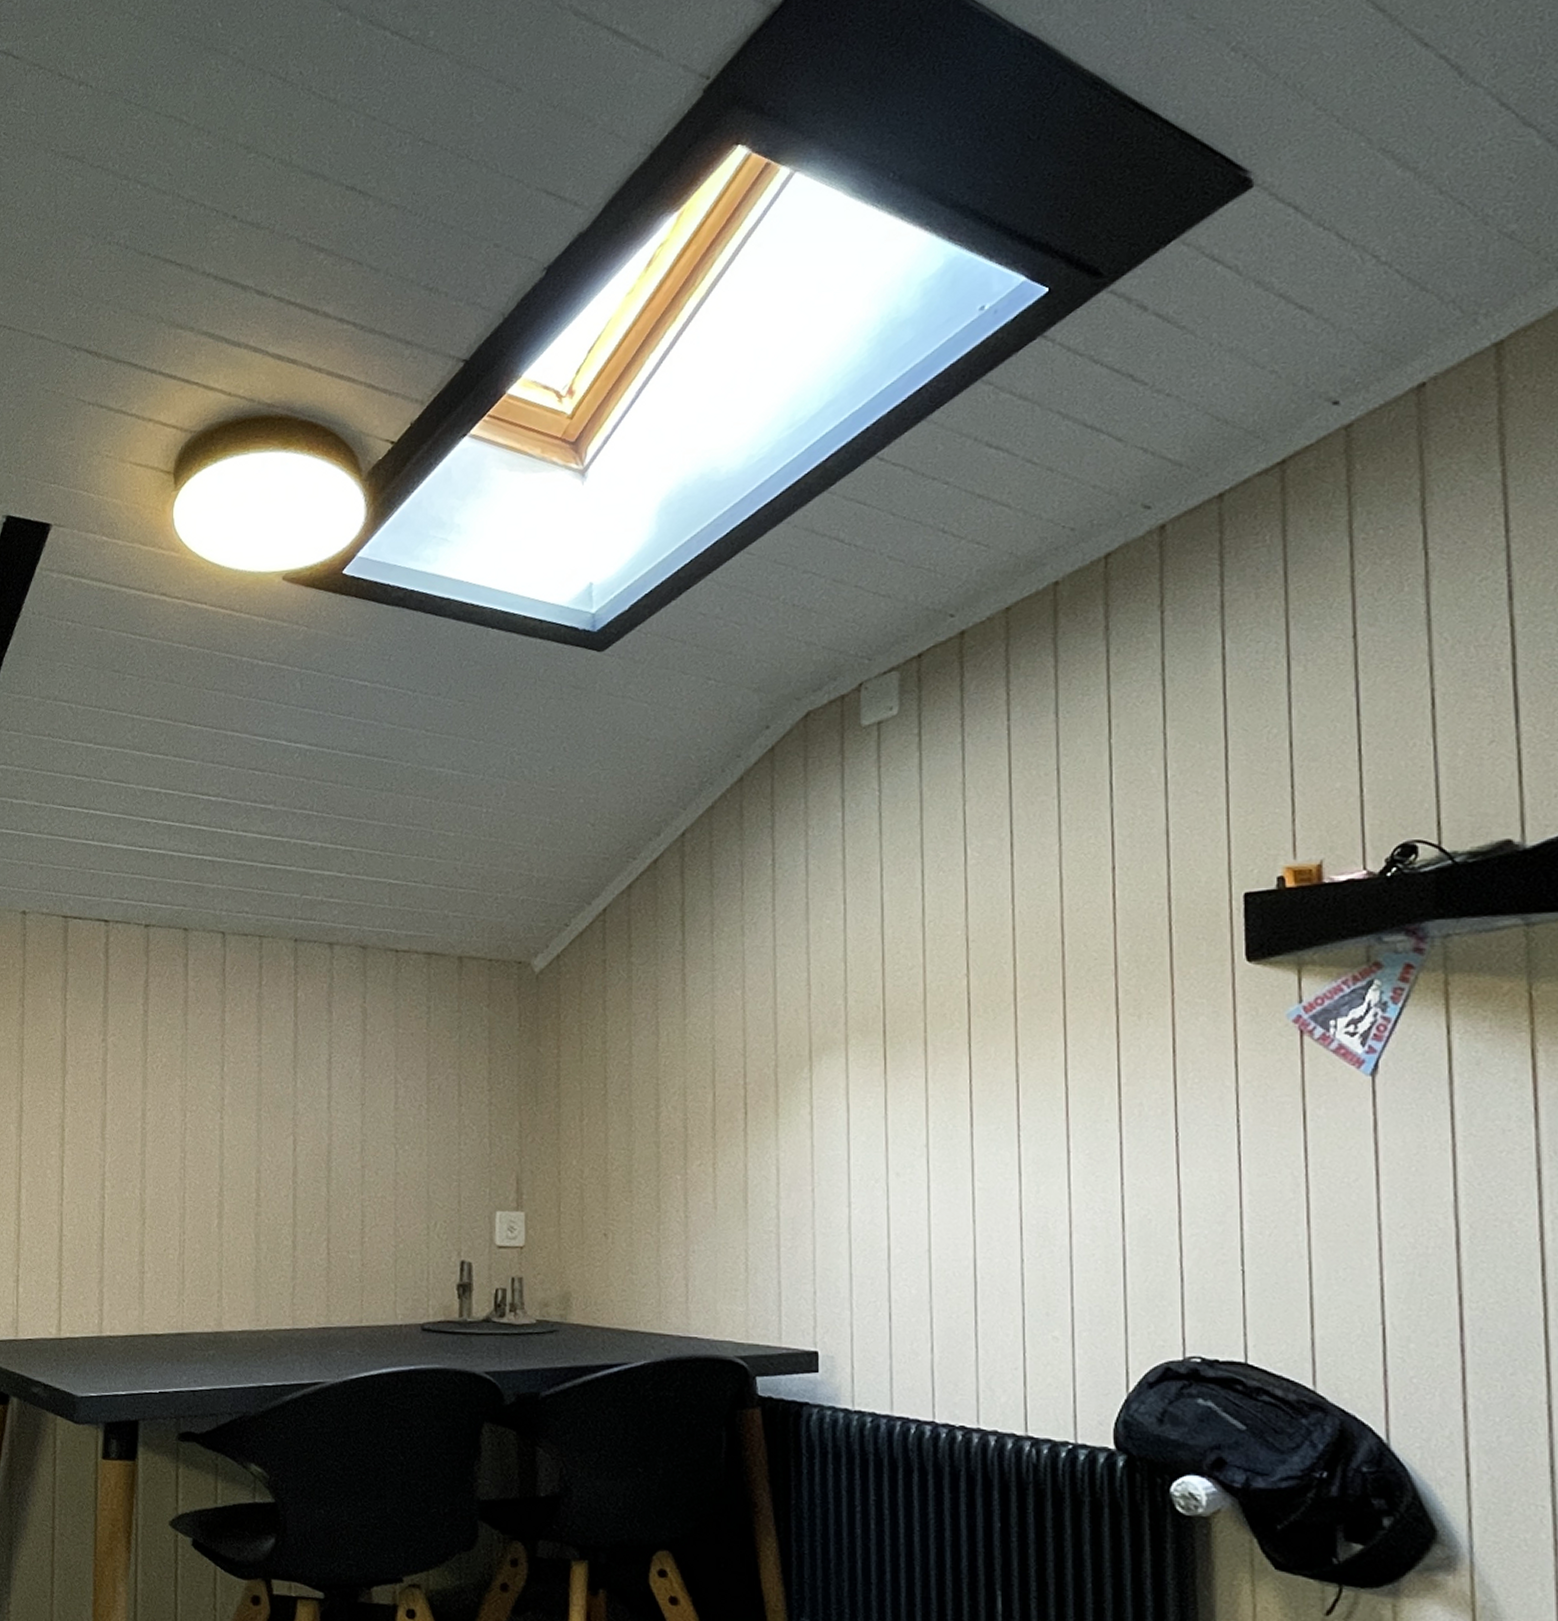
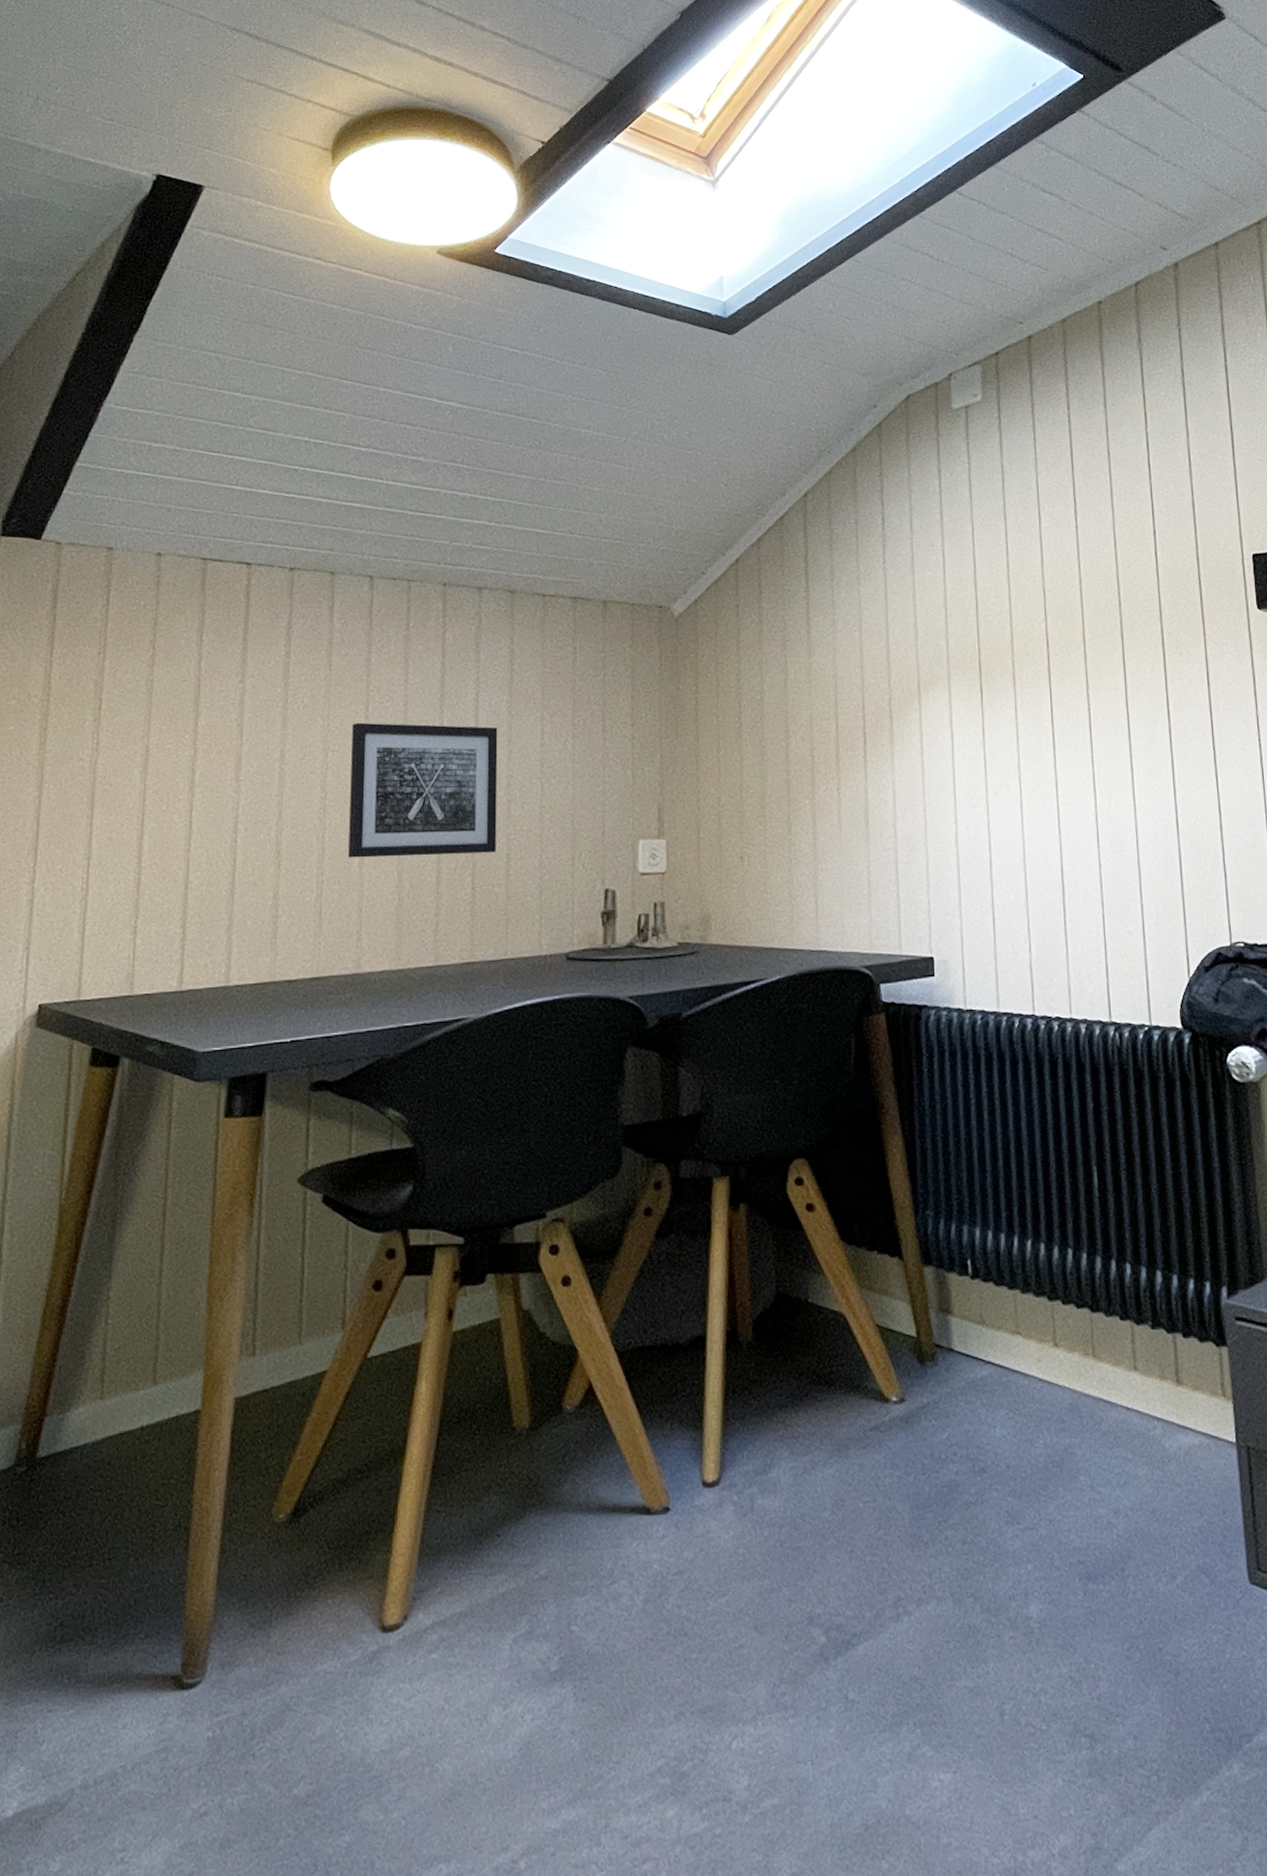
wall art: none [208,1083,351,1219] -> present [348,722,498,858]

